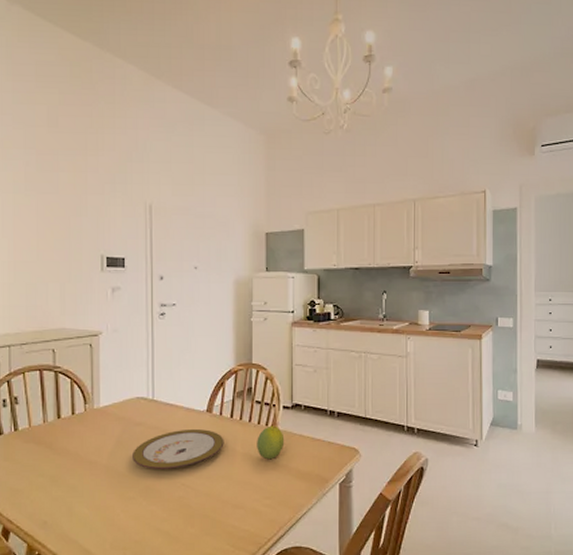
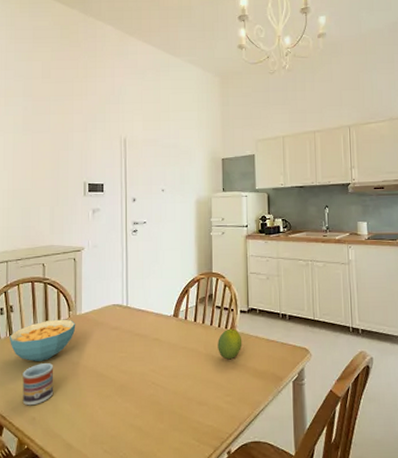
cereal bowl: none [14,413,93,460] -> present [9,319,76,361]
cup: none [31,462,68,509] -> present [22,363,54,406]
plate: present [132,429,224,469] -> none [109,332,189,369]

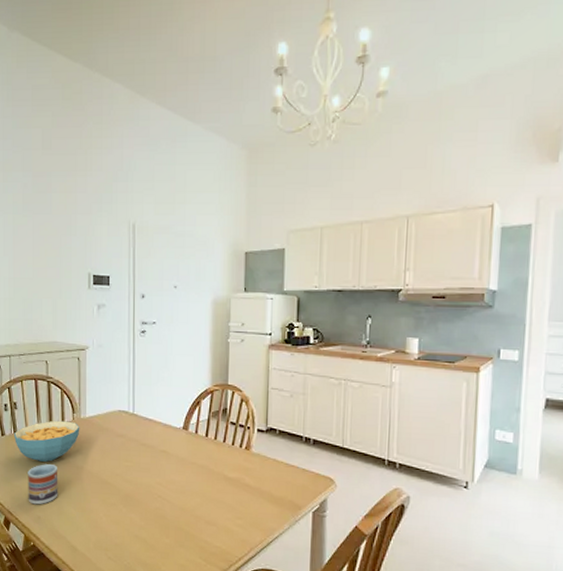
fruit: present [218,328,242,360] -> none [230,447,258,481]

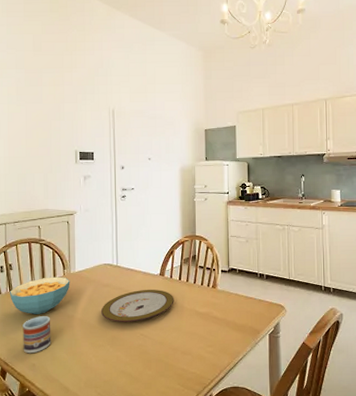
plate: none [114,444,199,481] -> present [101,290,174,322]

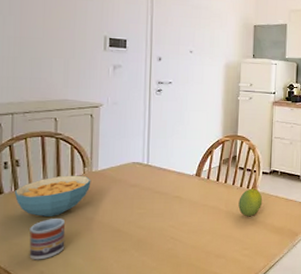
plate: present [101,290,174,322] -> none [127,191,210,225]
fruit: none [200,286,223,315] -> present [238,188,263,217]

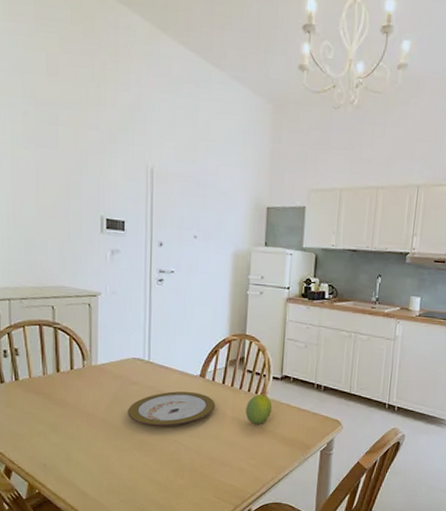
cereal bowl: present [14,175,91,217] -> none [14,368,91,410]
cup: present [29,219,66,260] -> none [31,412,67,453]
plate: none [127,191,210,225] -> present [128,391,215,426]

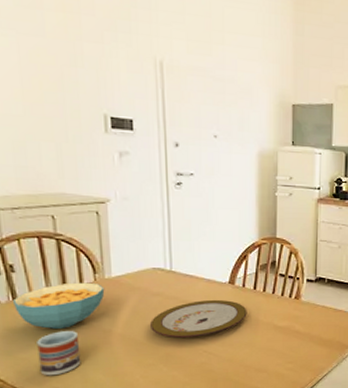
cereal bowl: none [14,368,91,410] -> present [12,282,105,329]
cup: none [31,412,67,453] -> present [37,331,81,376]
fruit: present [245,394,273,425] -> none [280,297,308,329]

